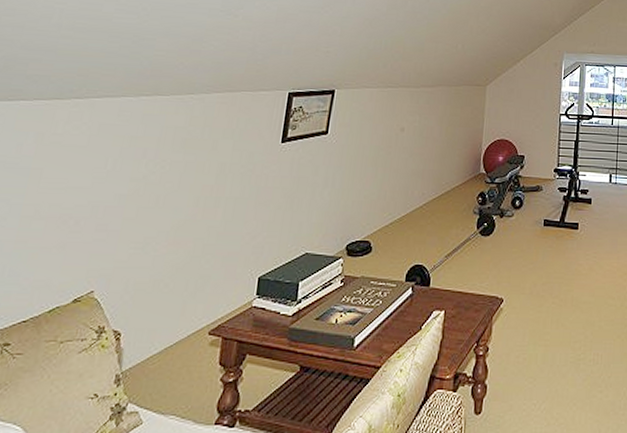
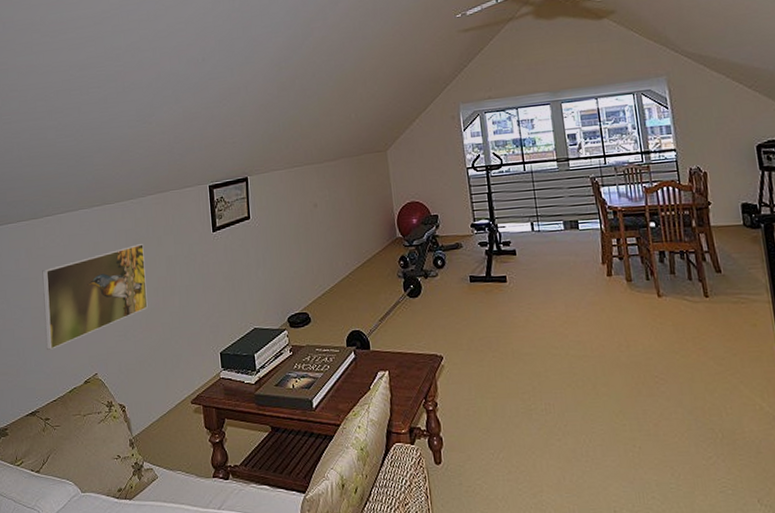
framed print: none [31,144,194,258] -> present [42,243,148,350]

